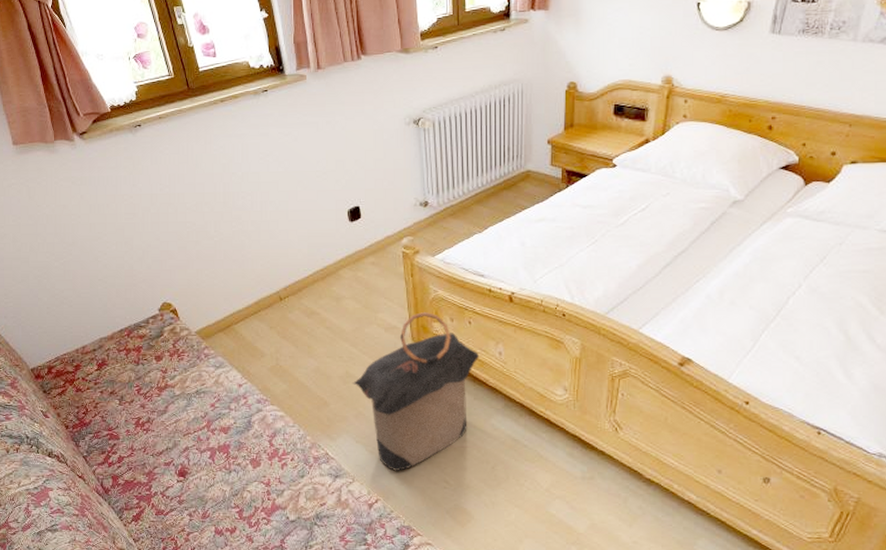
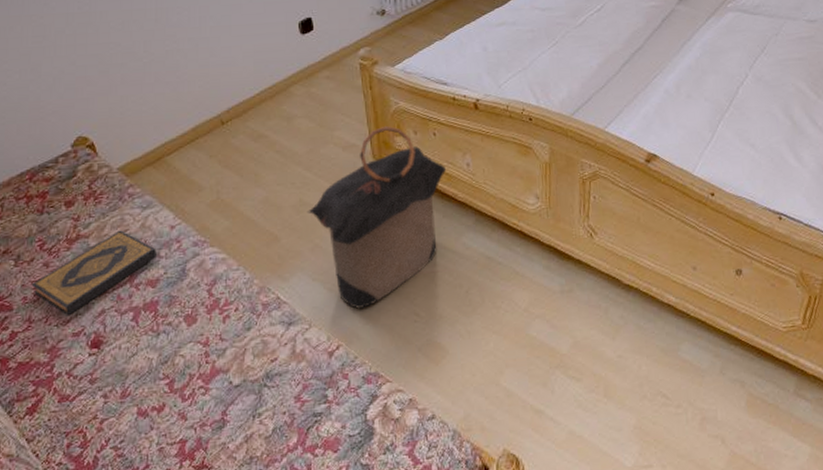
hardback book: none [132,384,228,448] -> present [31,230,156,315]

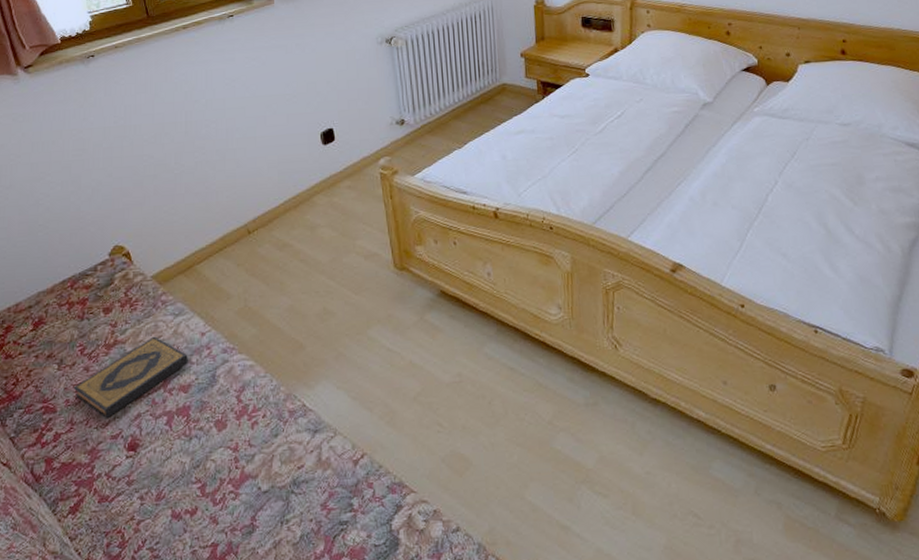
laundry hamper: present [306,126,447,309] -> none [330,235,468,418]

